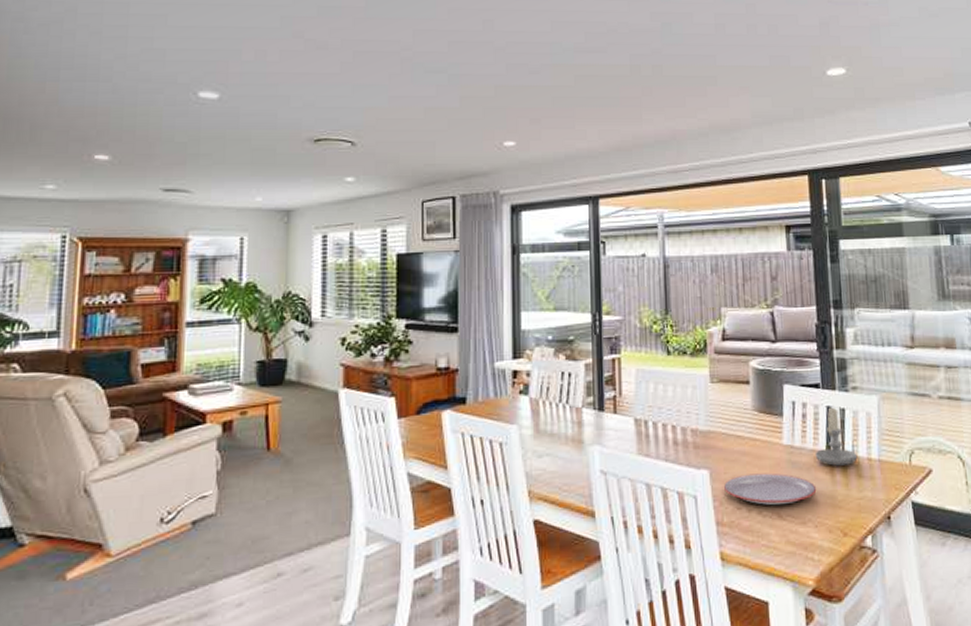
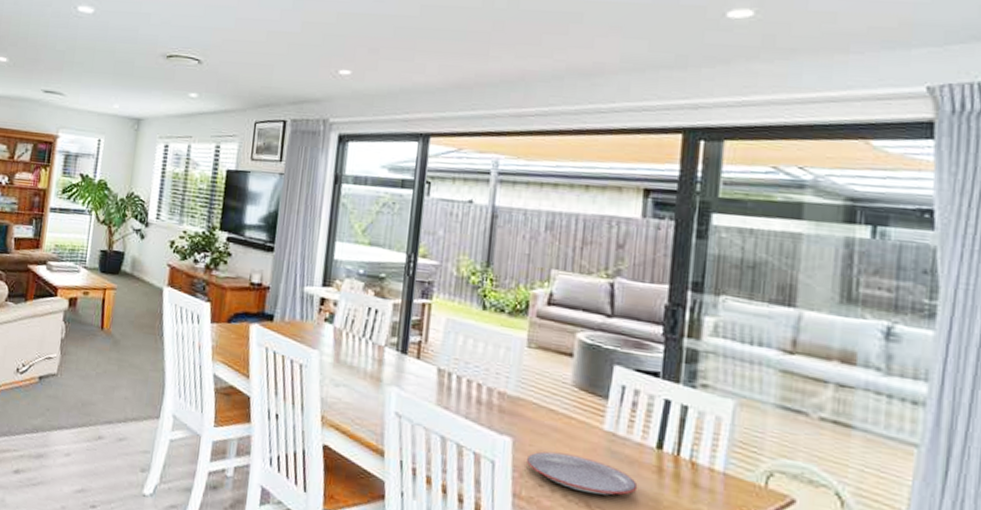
candle: present [815,405,858,466] -> none [641,400,696,471]

